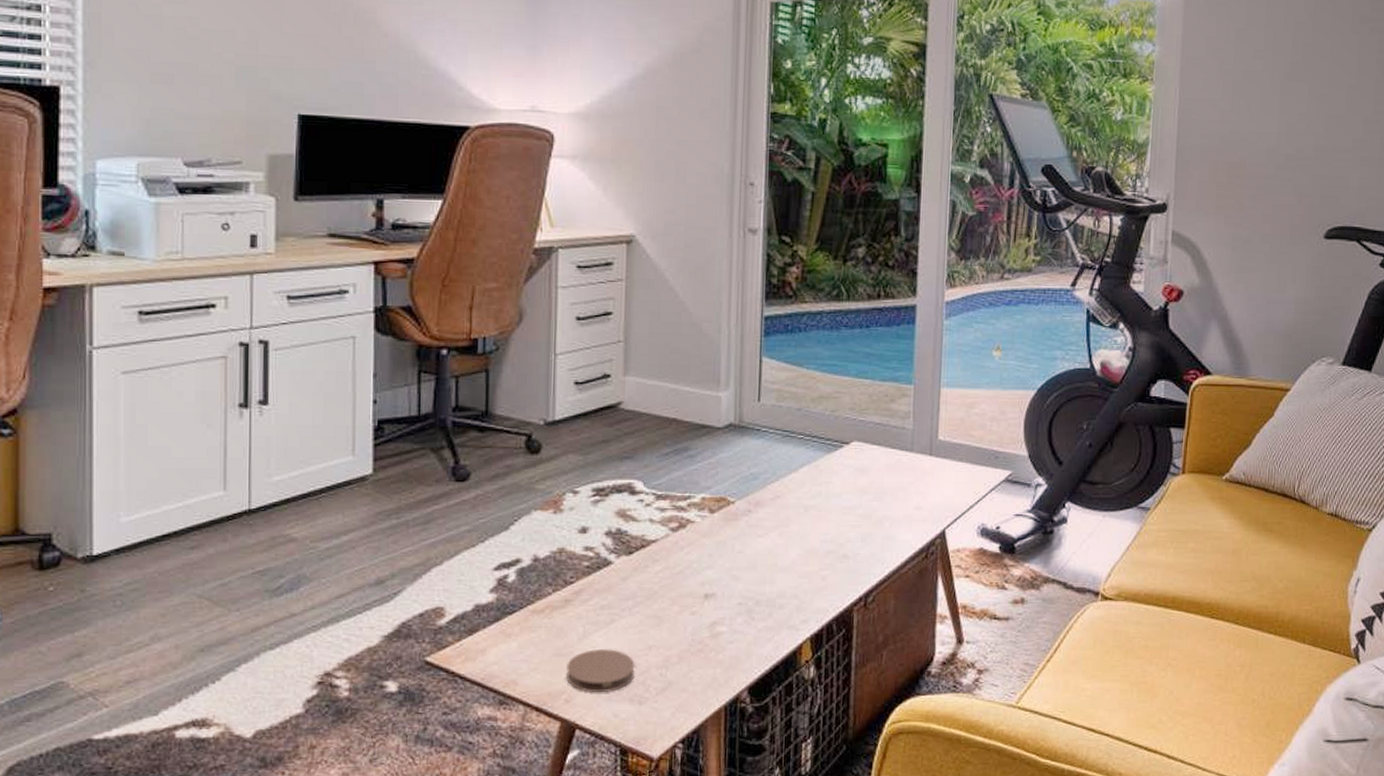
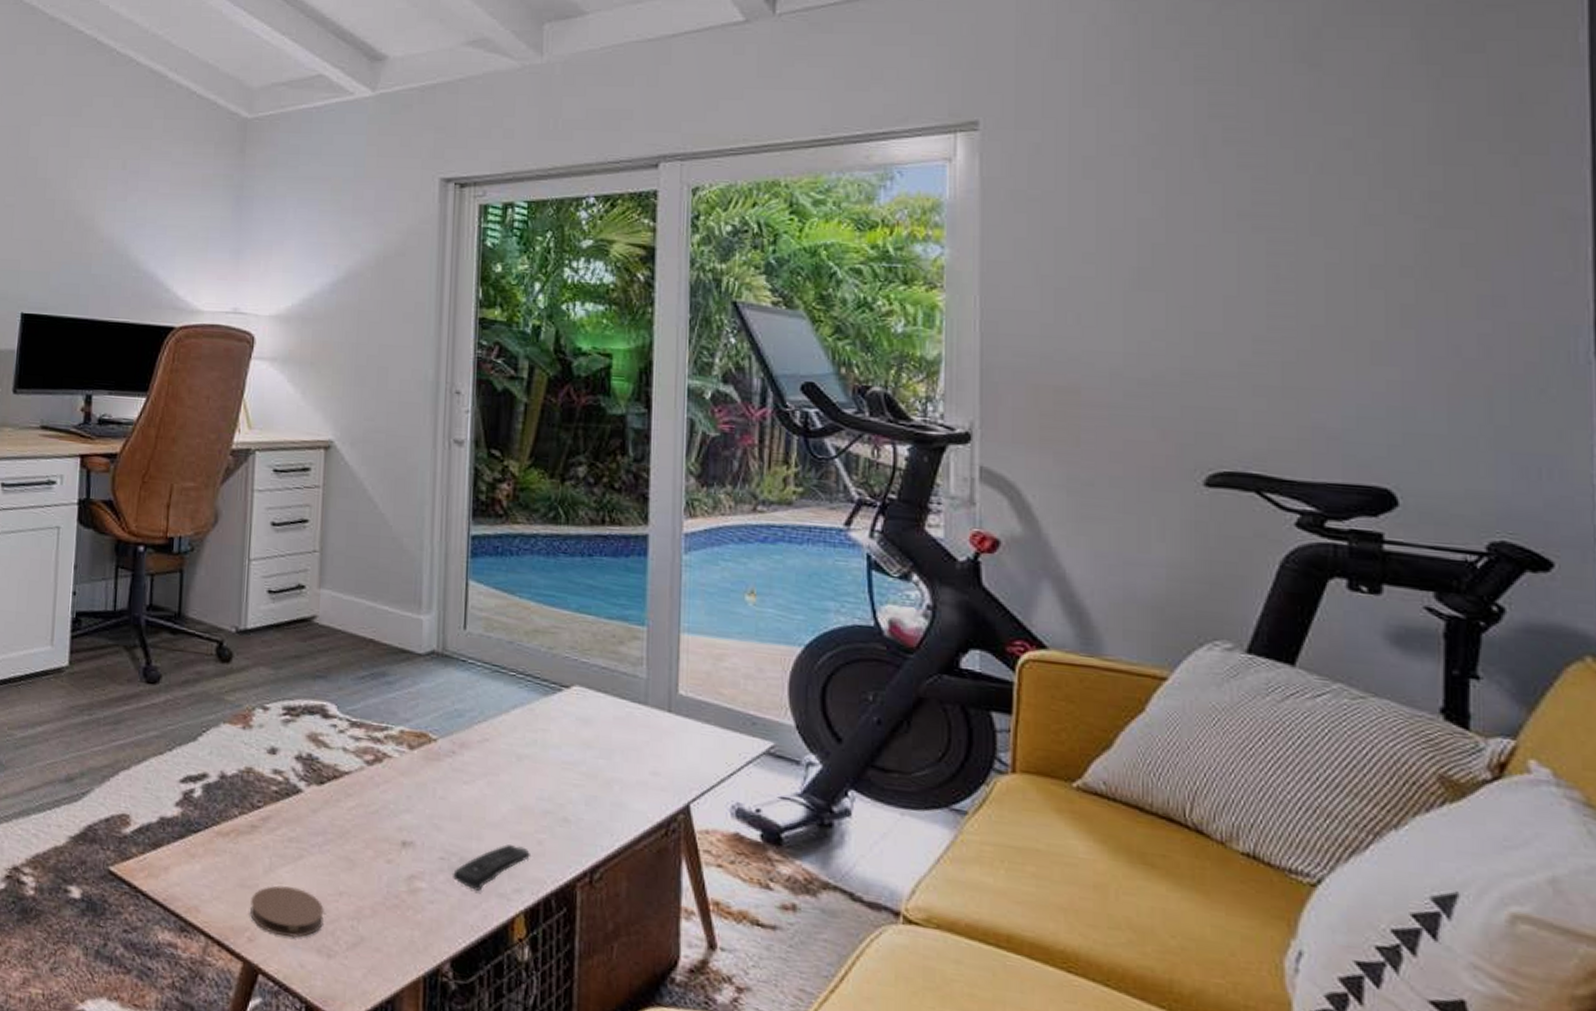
remote control: none [750,584,815,626] -> present [453,844,530,891]

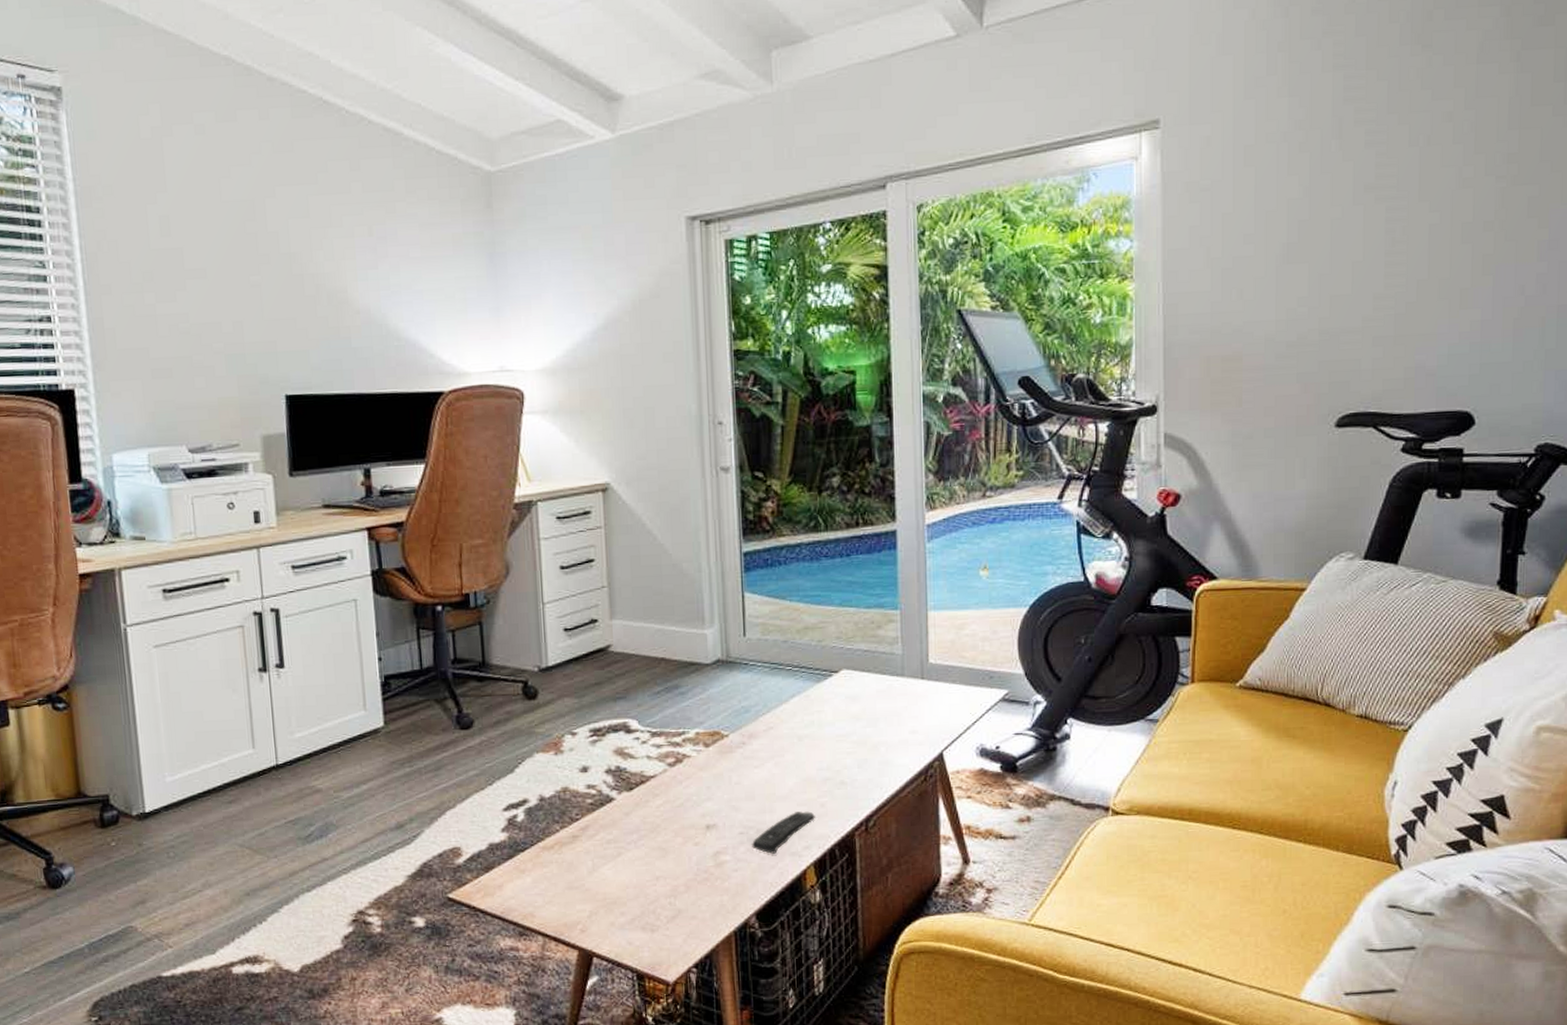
coaster: present [250,885,324,938] -> none [579,881,645,923]

